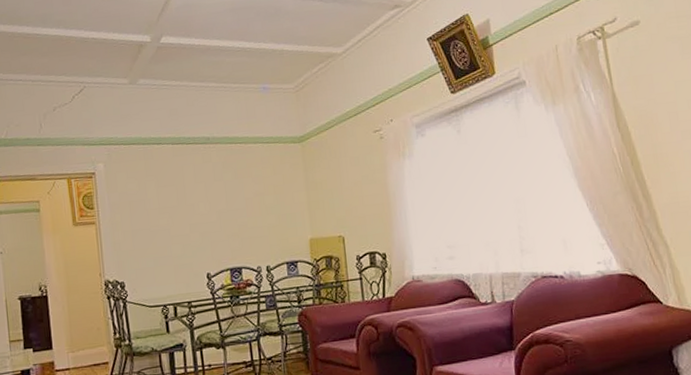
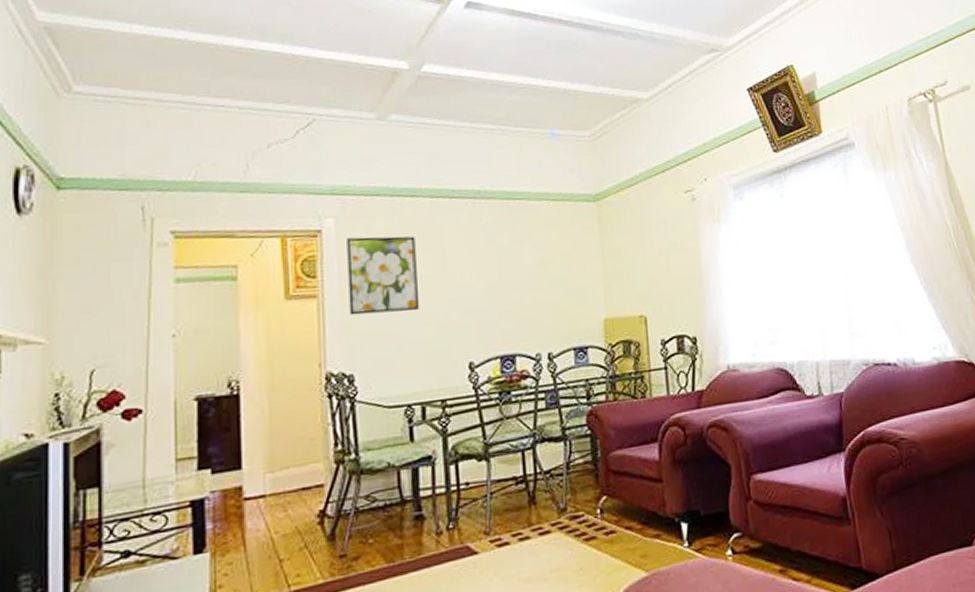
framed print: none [113,175,169,237] -> present [347,236,420,316]

